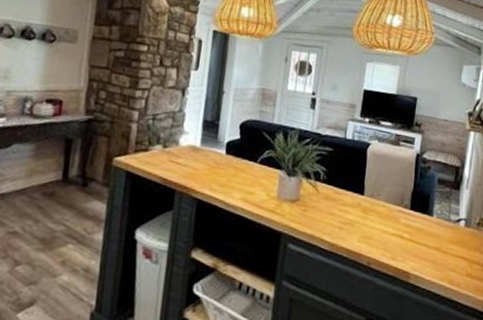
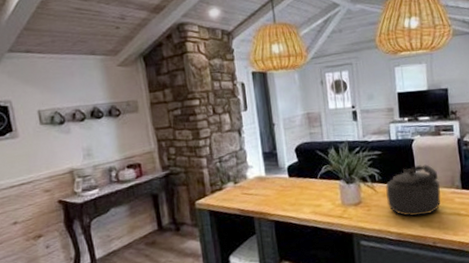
kettle: none [326,172,389,230] -> present [385,164,441,216]

